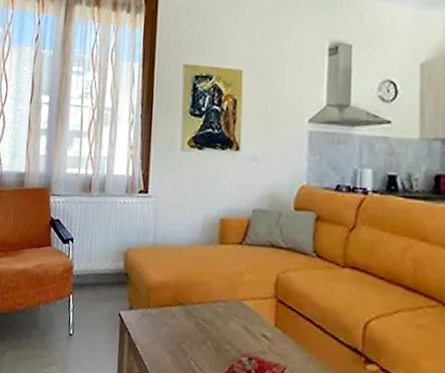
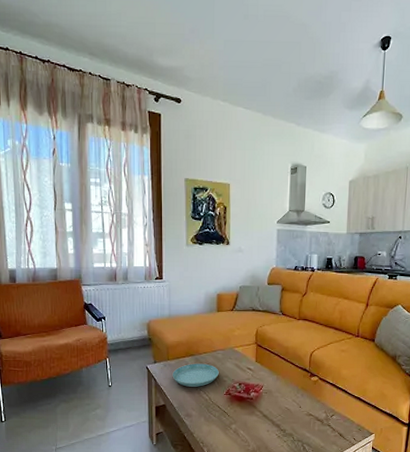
saucer: none [152,316,219,355] -> present [172,363,219,387]

